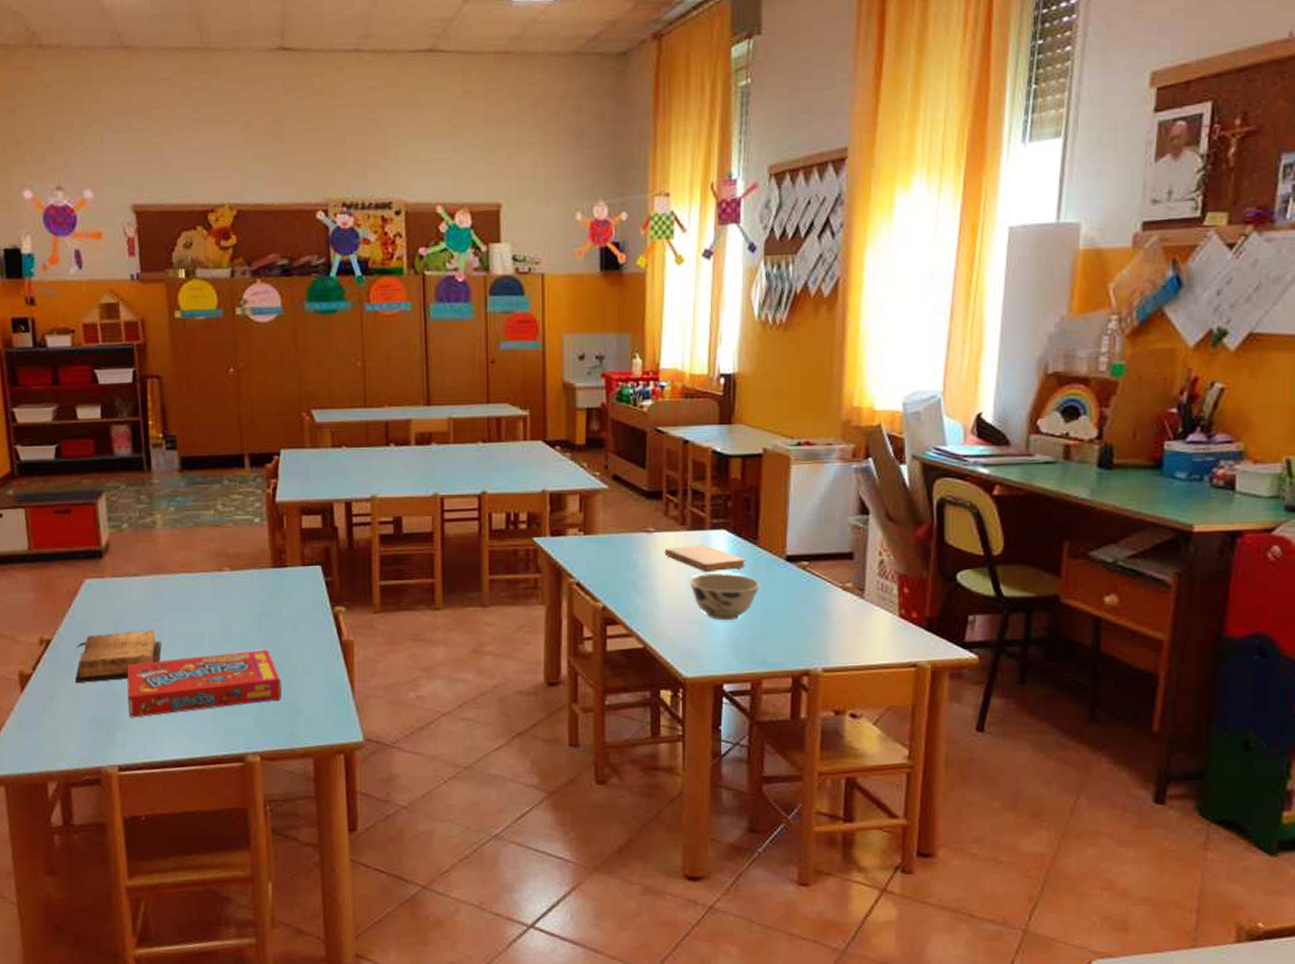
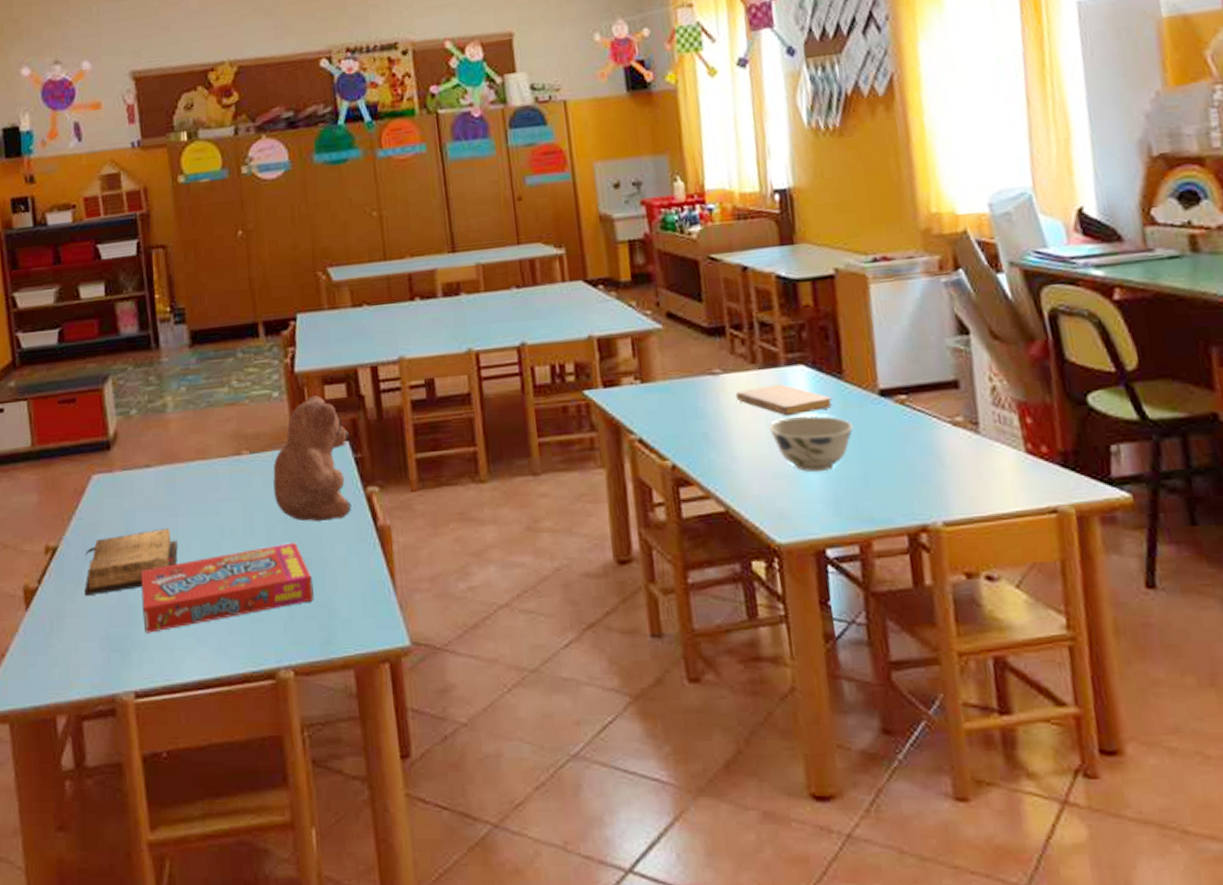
teddy bear: none [251,524,321,634] -> present [273,395,352,522]

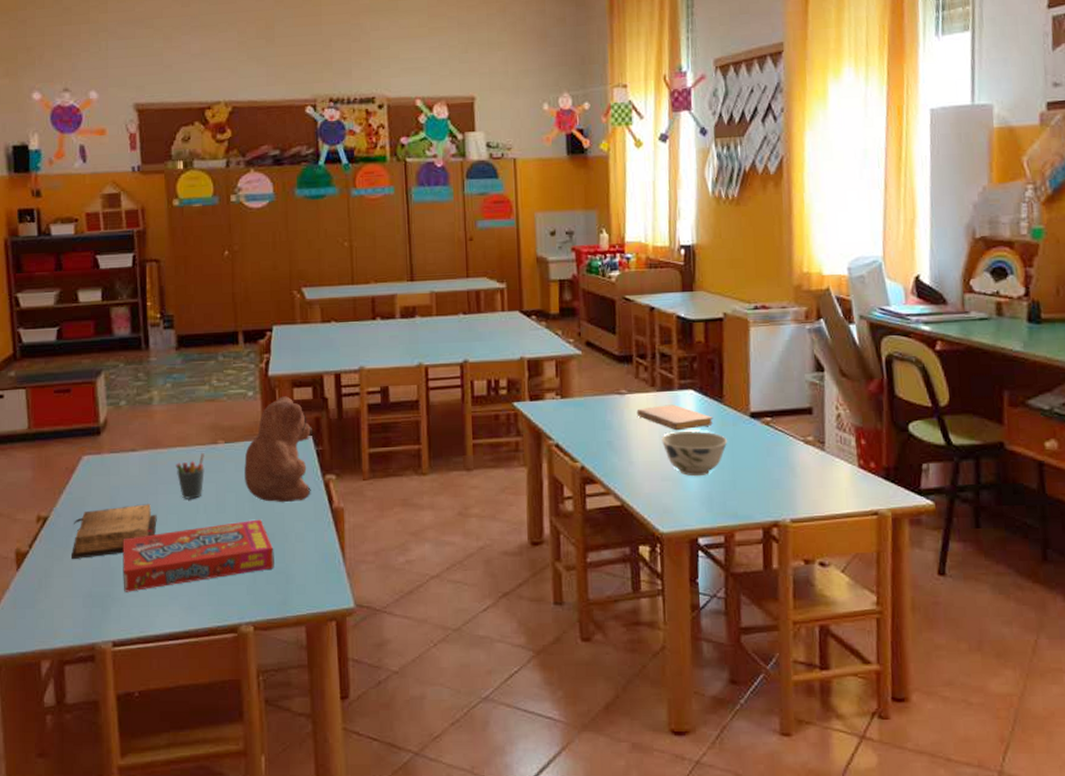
pen holder: none [196,465,229,521] -> present [176,452,205,499]

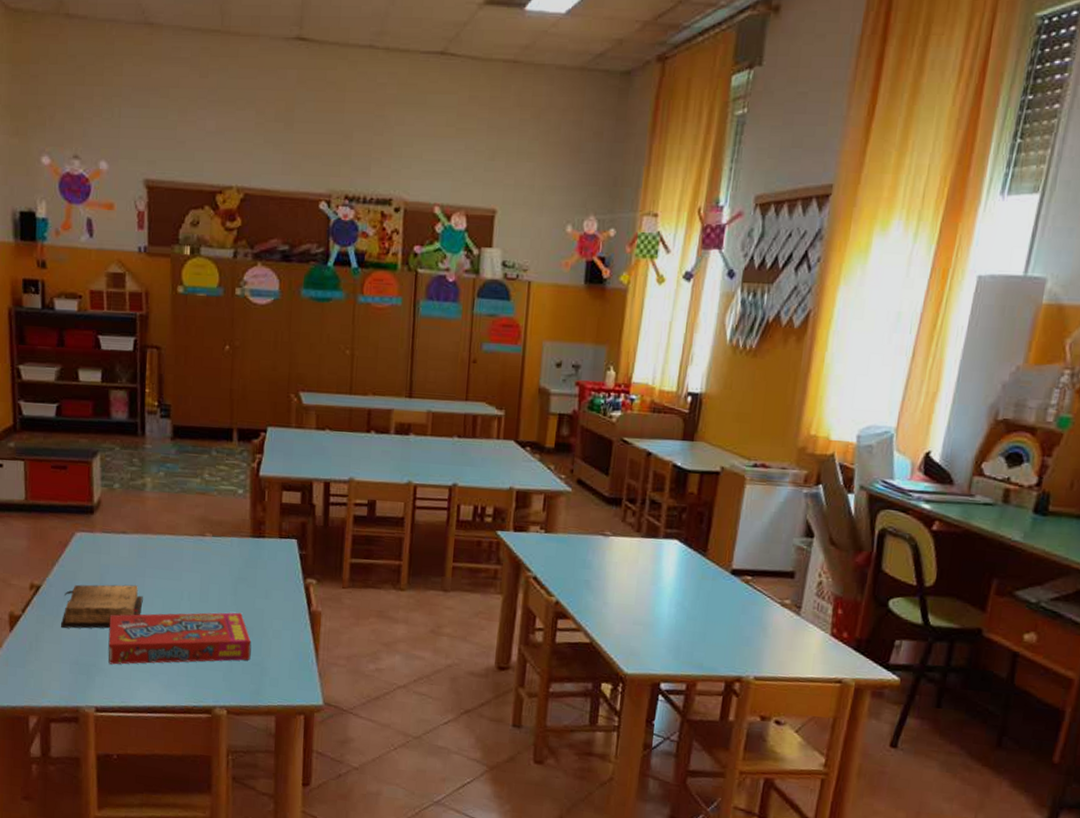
pen holder: present [176,452,205,499] -> none [164,542,192,586]
teddy bear: present [244,396,312,503] -> none [228,498,298,601]
notebook: present [636,404,714,431] -> none [618,551,694,578]
bowl: present [661,430,728,477] -> none [639,579,705,625]

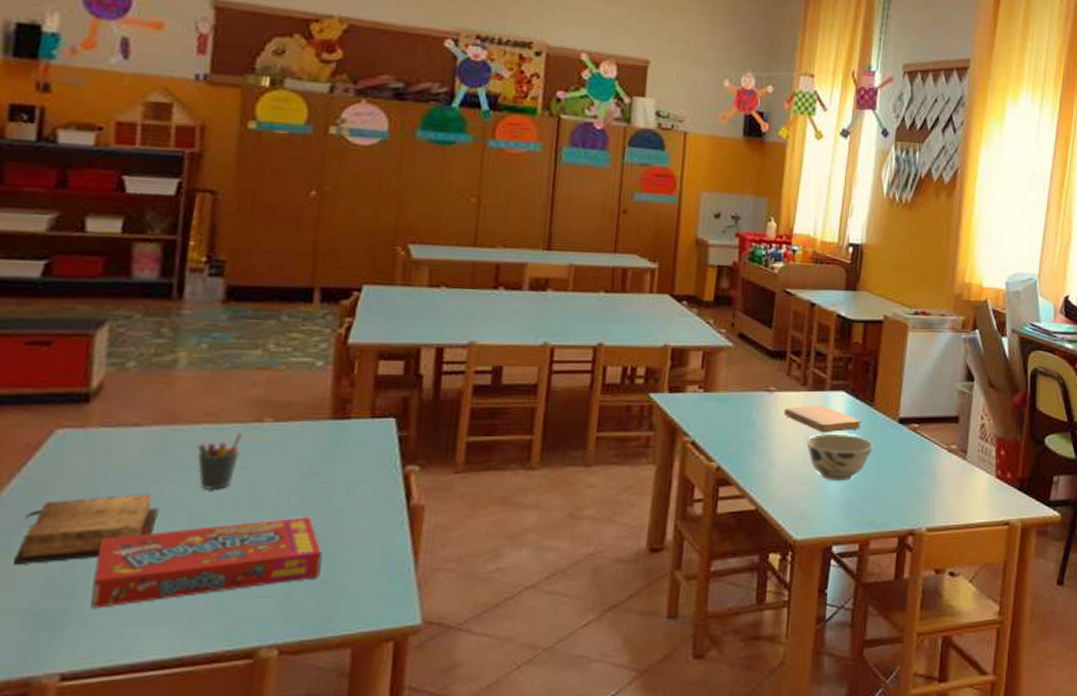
pen holder: none [164,542,192,586] -> present [197,431,242,489]
notebook: none [618,551,694,578] -> present [783,405,862,433]
bowl: none [639,579,705,625] -> present [806,433,874,482]

